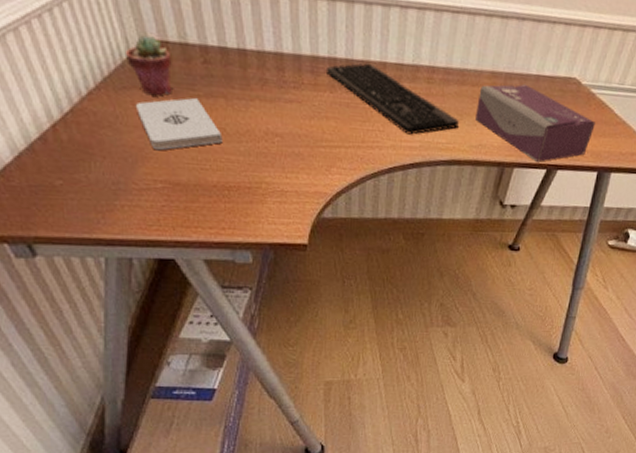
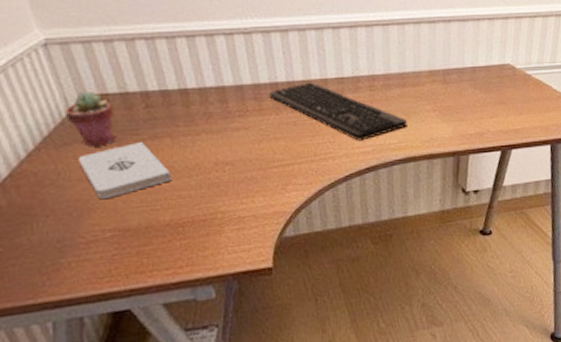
tissue box: present [474,84,595,162] -> none [421,76,538,145]

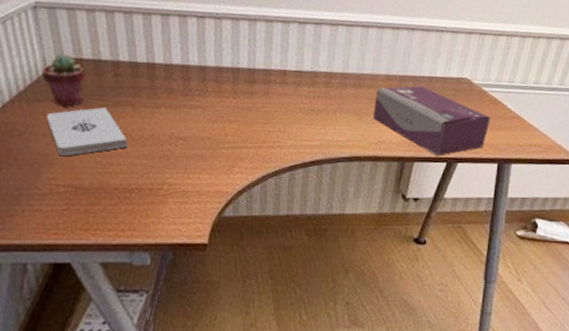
keyboard: present [268,82,407,141] -> none [229,71,357,134]
tissue box: none [421,76,538,145] -> present [372,85,490,156]

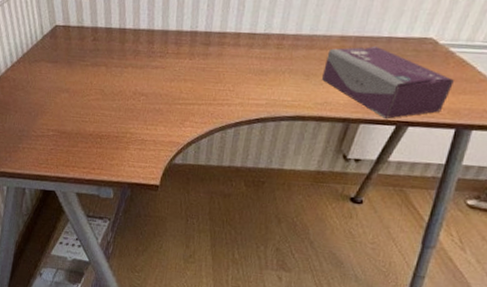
potted succulent: present [41,54,85,106] -> none [39,22,71,66]
notepad: present [45,106,128,157] -> none [41,66,101,107]

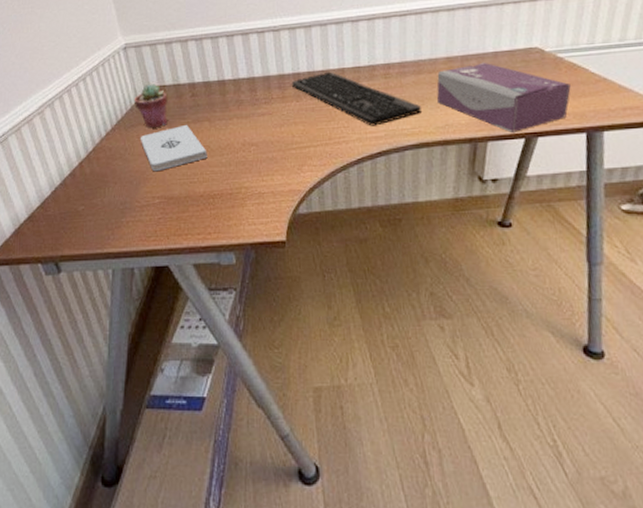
potted succulent: none [39,22,71,66] -> present [133,84,168,128]
notepad: none [41,66,101,107] -> present [140,124,208,172]
keyboard: none [187,34,305,94] -> present [291,71,421,126]

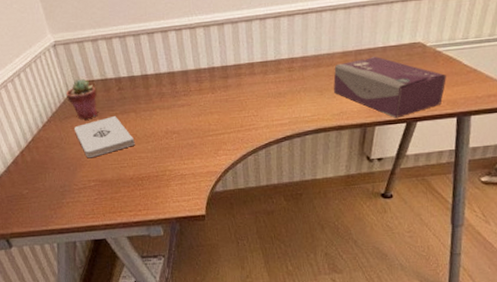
keyboard: present [291,71,421,126] -> none [207,66,320,115]

